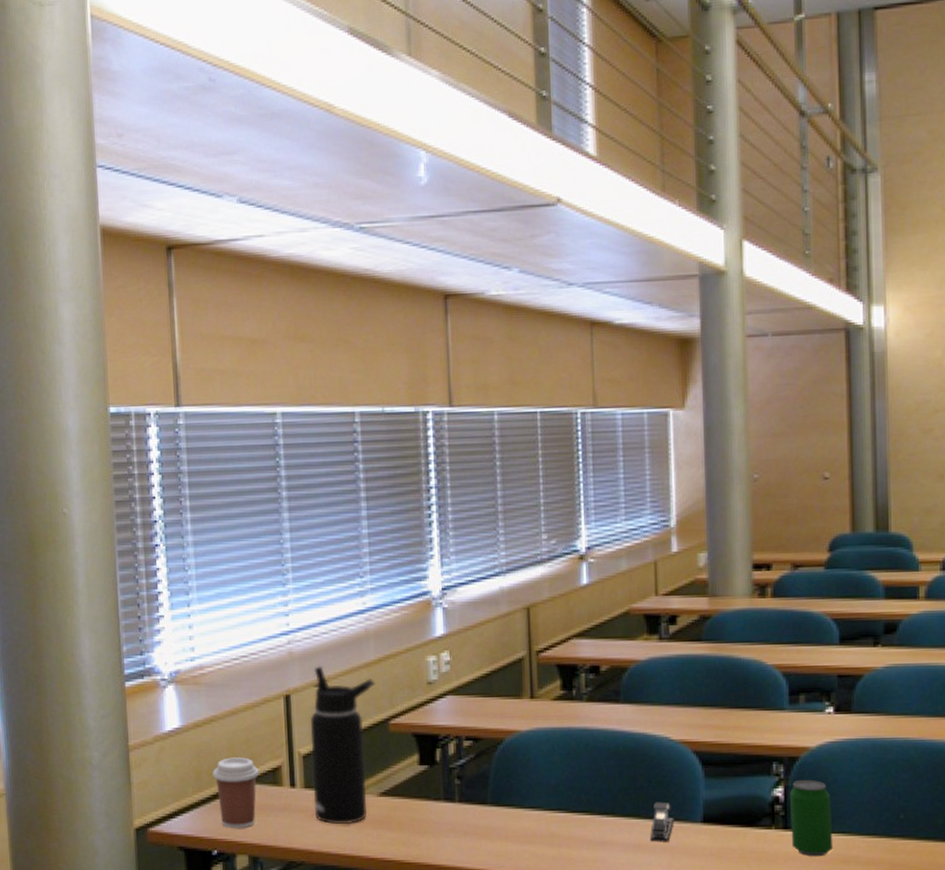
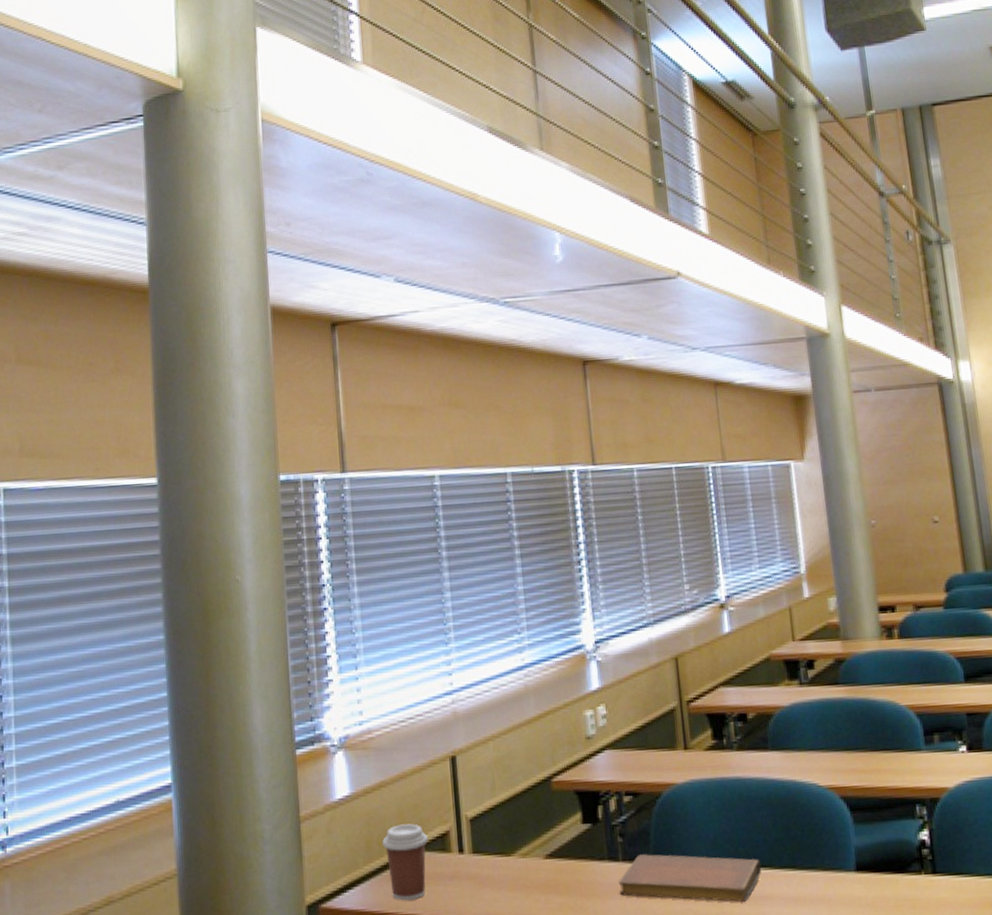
water bottle: present [310,666,376,825] -> none [475,725,537,891]
notebook: none [454,797,603,846] -> present [619,854,761,902]
stapler: present [650,802,674,842] -> none [807,851,830,894]
beverage can: present [790,779,834,857] -> none [935,821,982,902]

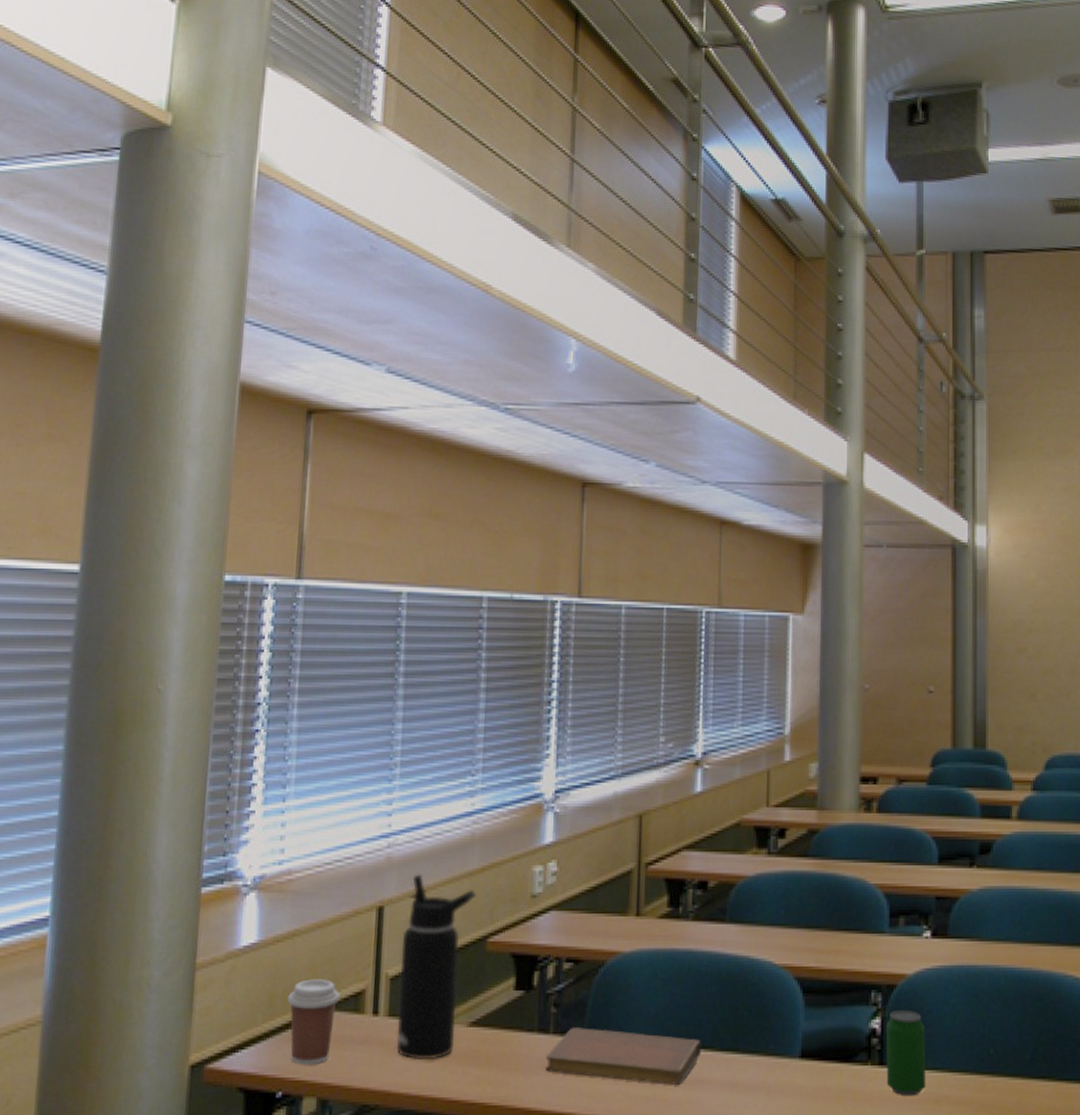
water bottle: none [475,725,537,891] -> present [397,874,477,1060]
beverage can: none [935,821,982,902] -> present [886,1009,926,1097]

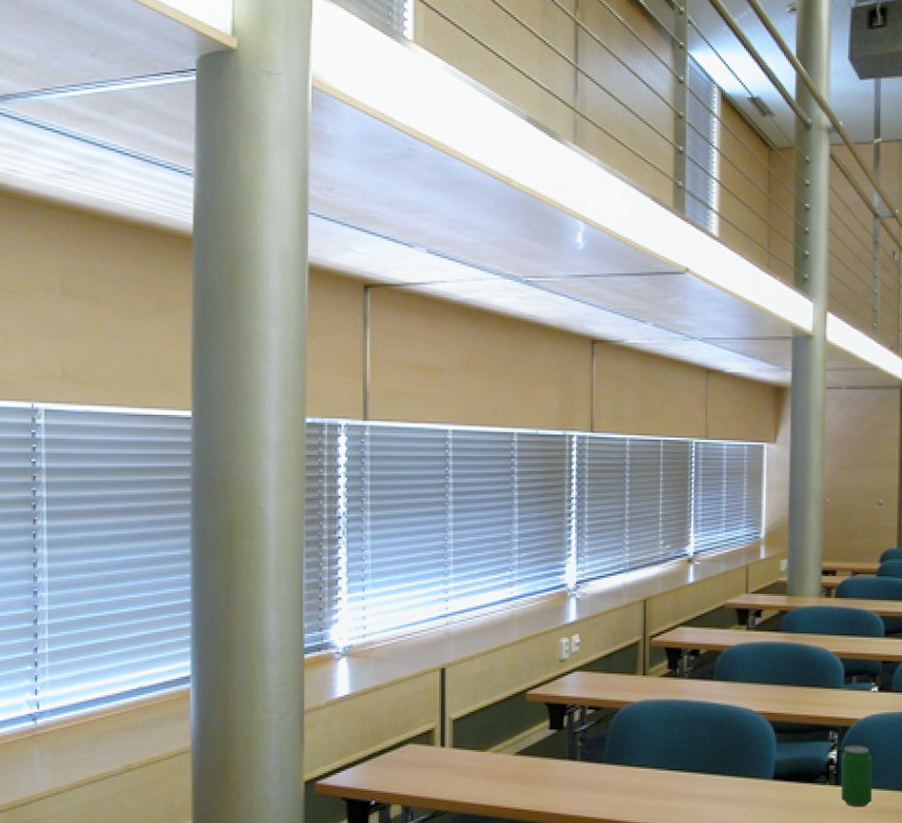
coffee cup: present [287,979,340,1065] -> none [375,721,415,782]
water bottle: present [397,874,477,1060] -> none [460,644,517,779]
notebook: present [546,1028,701,1085] -> none [575,756,695,798]

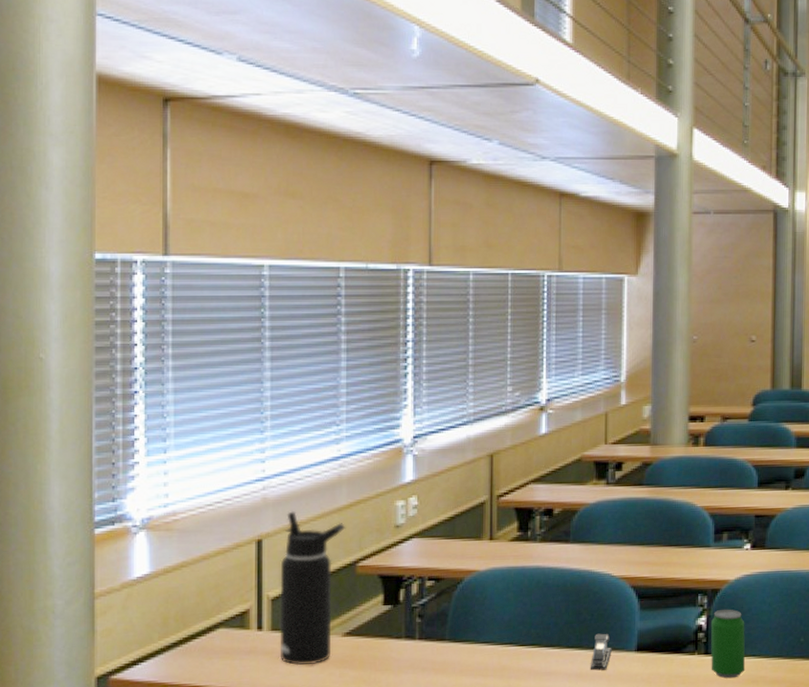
water bottle: none [460,644,517,779] -> present [280,511,346,665]
stapler: none [731,762,751,795] -> present [590,633,612,671]

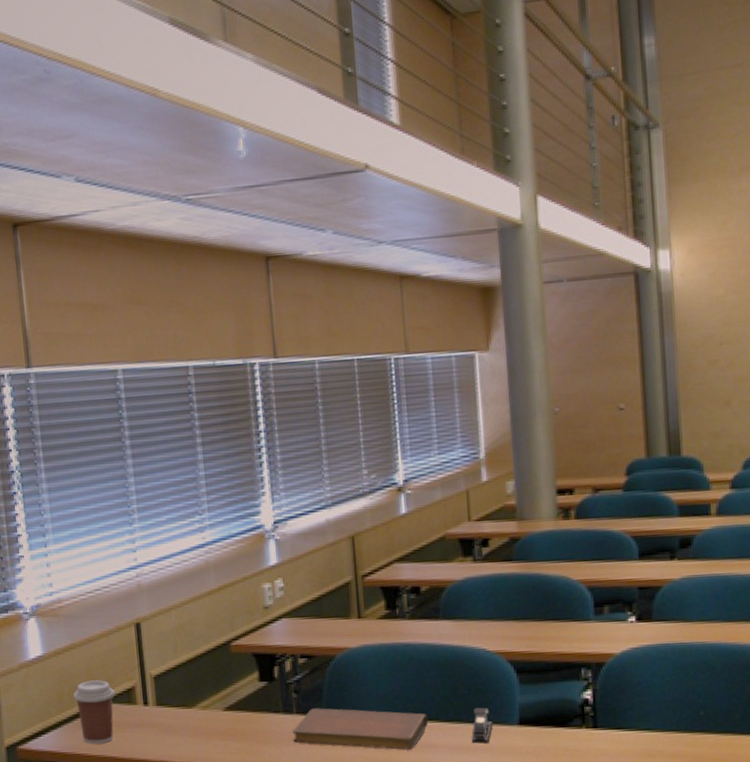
coffee cup: none [180,602,227,673] -> present [73,680,115,744]
water bottle: present [280,511,346,665] -> none [159,596,217,737]
notebook: none [413,633,549,677] -> present [293,708,428,749]
beverage can: present [711,609,746,679] -> none [598,682,640,752]

